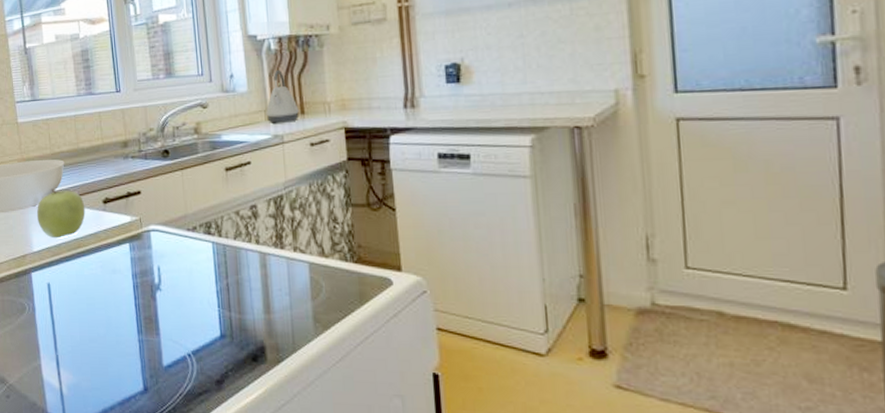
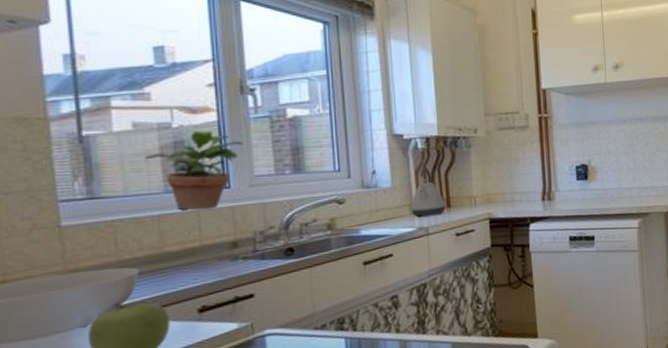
potted plant: none [63,39,128,112] -> present [144,131,244,211]

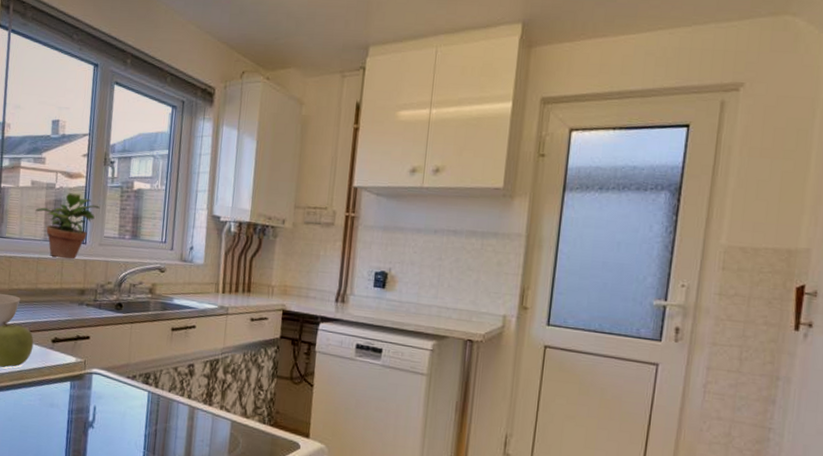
kettle: present [410,168,445,217] -> none [216,250,246,298]

